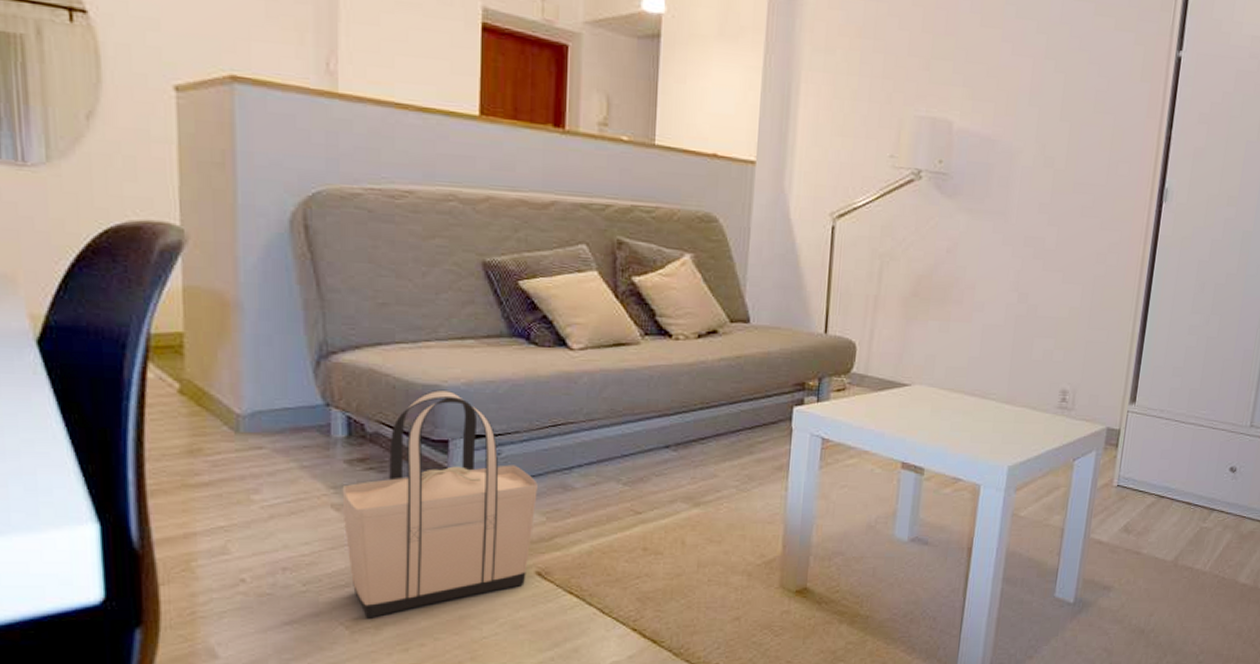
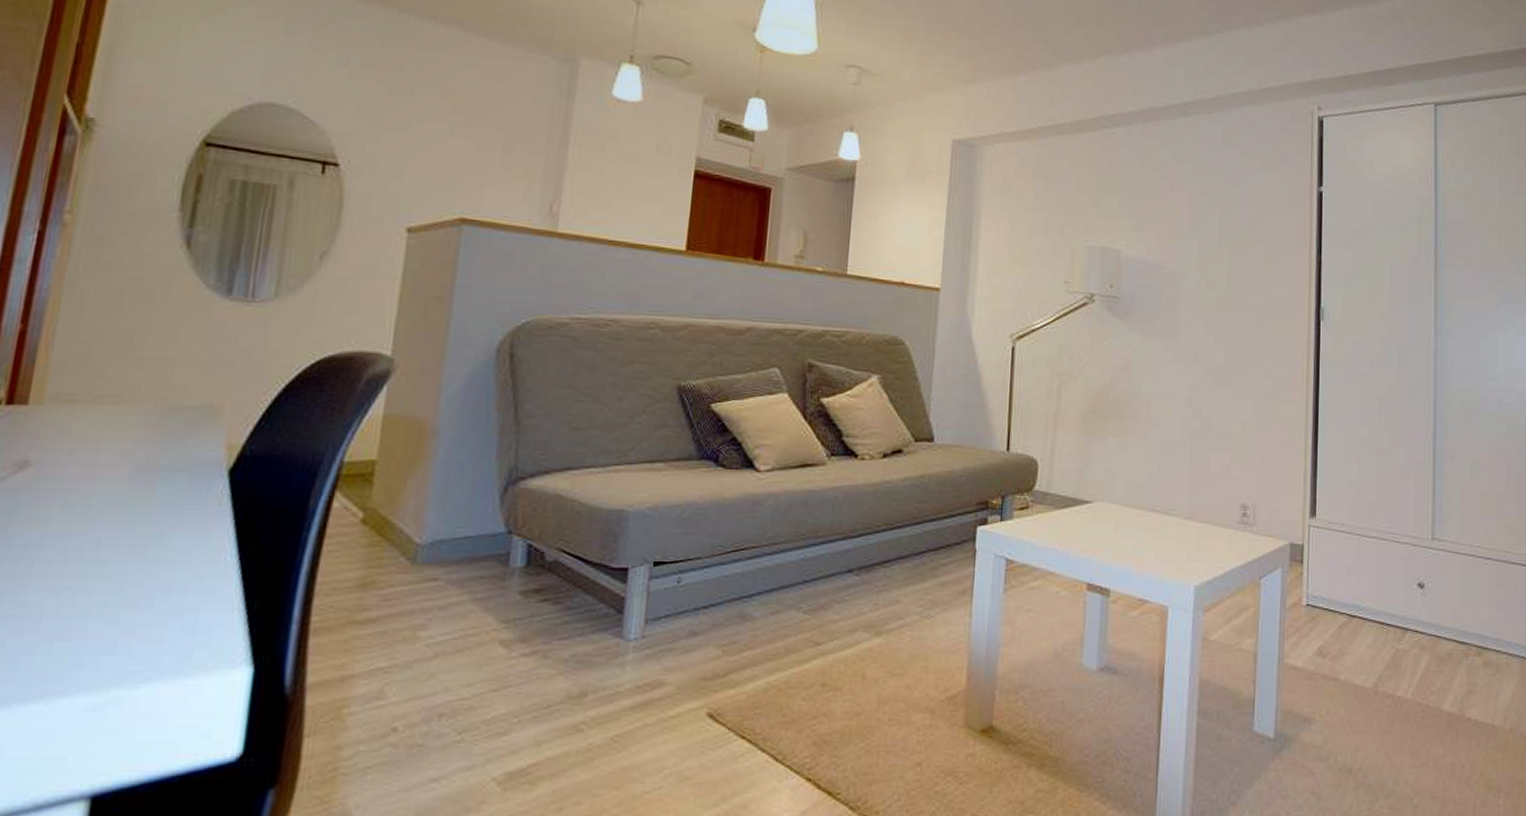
shopping bag: present [342,389,538,618] -> none [510,514,716,772]

